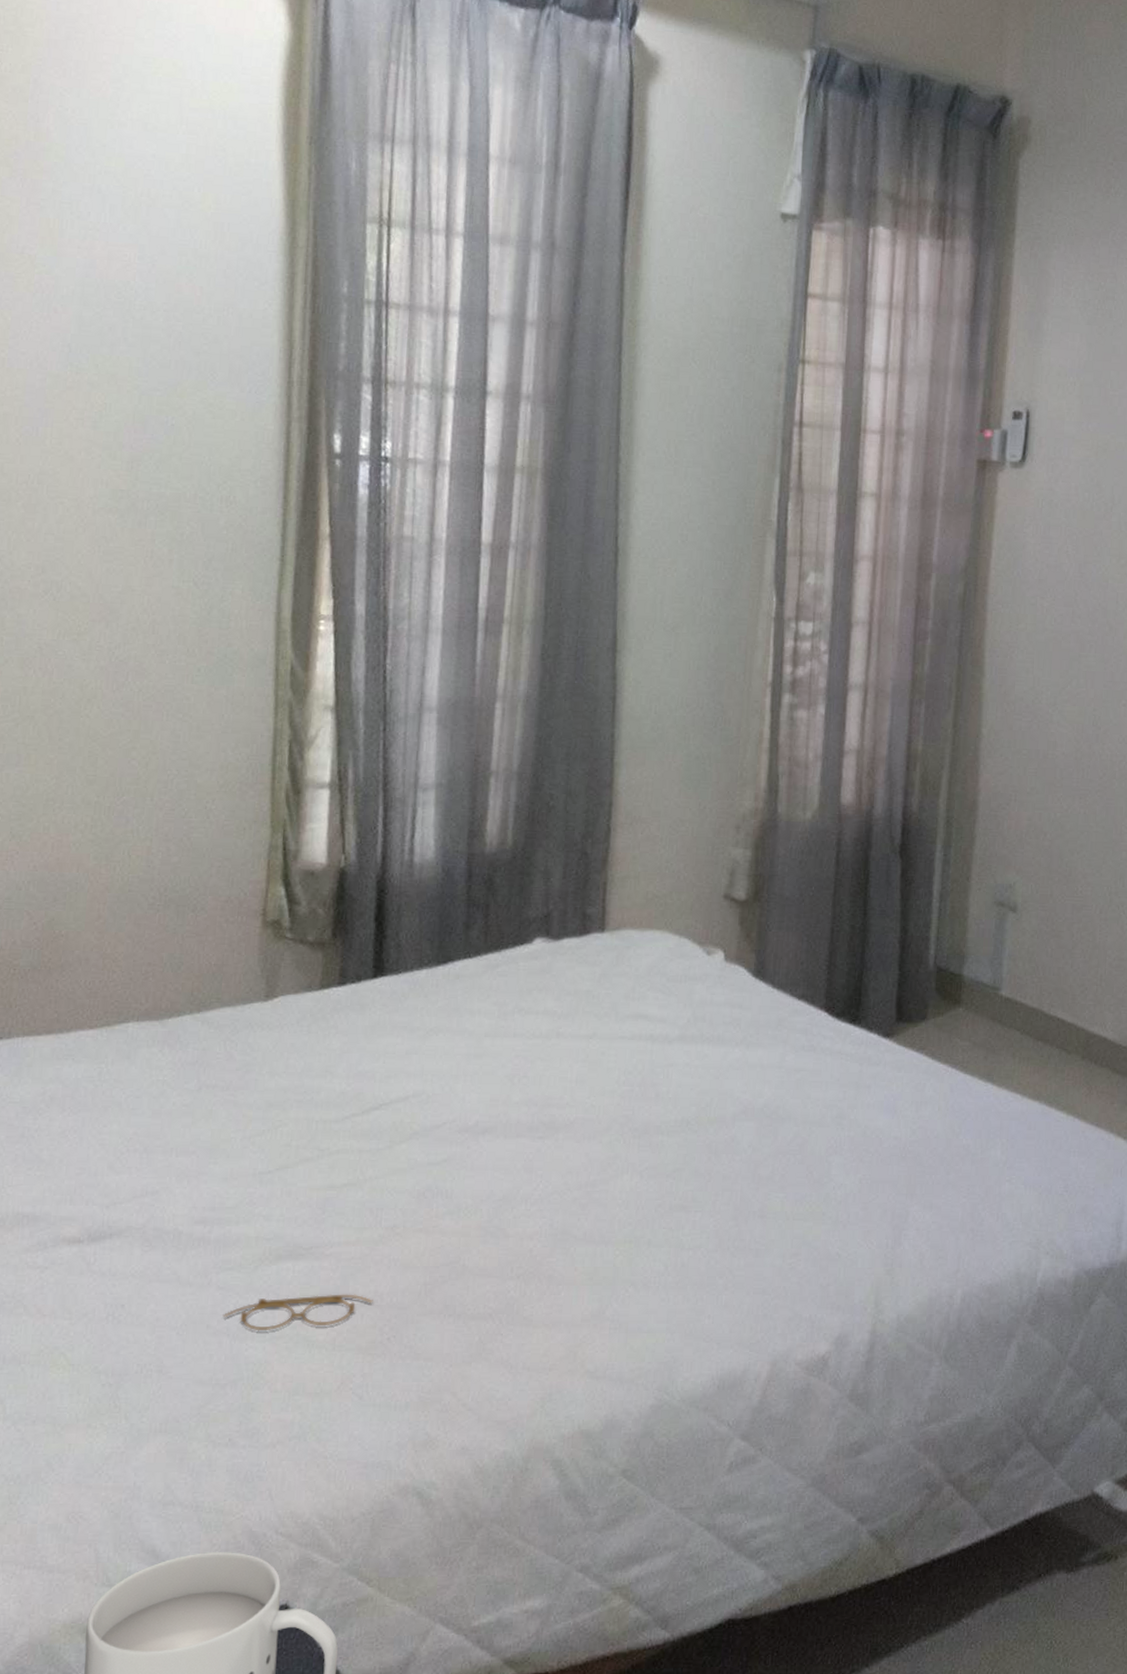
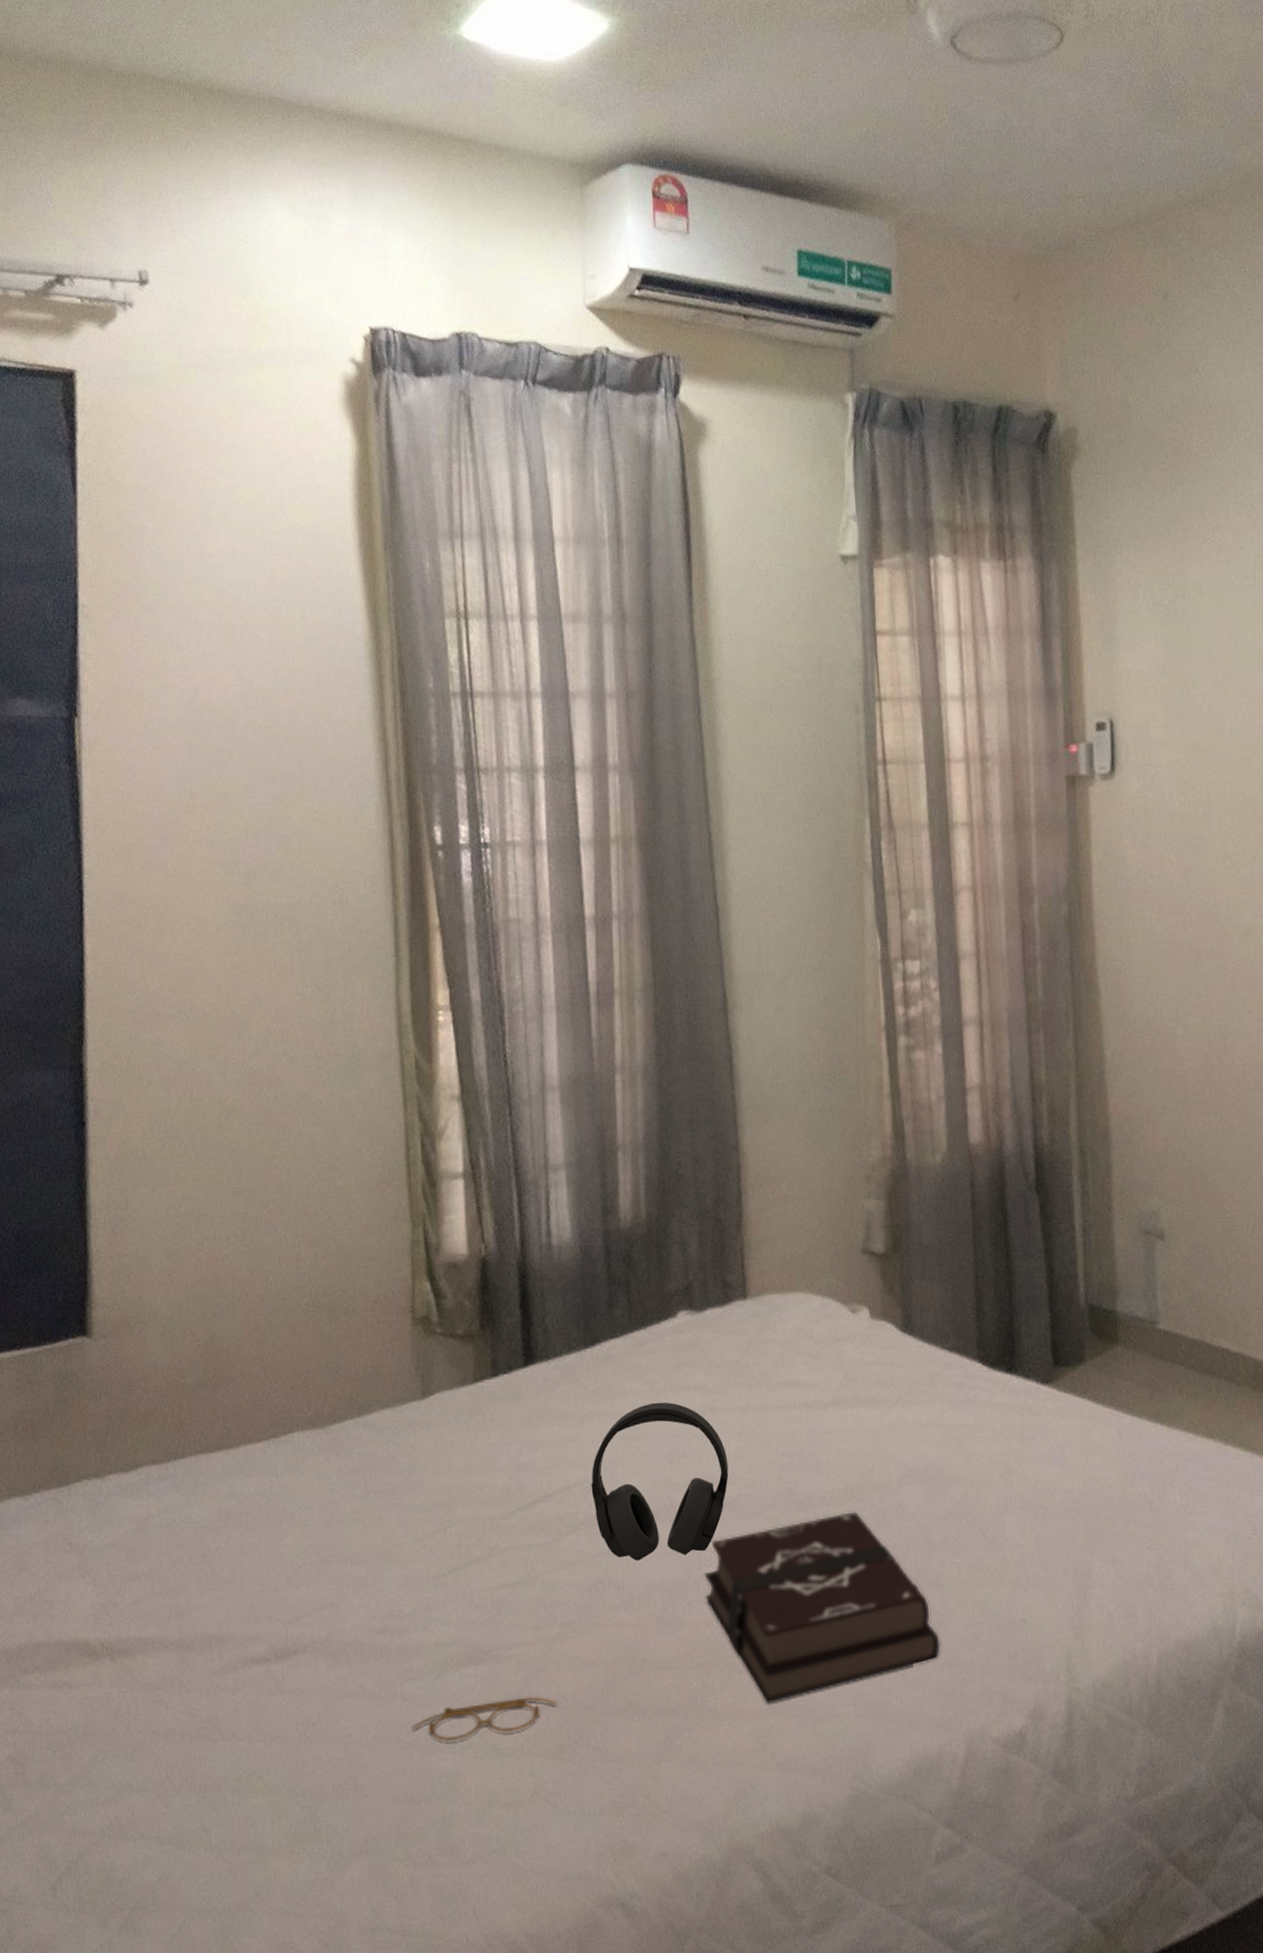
headphones: none [429,1023,569,1173] -> present [591,1402,729,1561]
hardback book: none [531,1142,757,1314] -> present [704,1511,941,1703]

